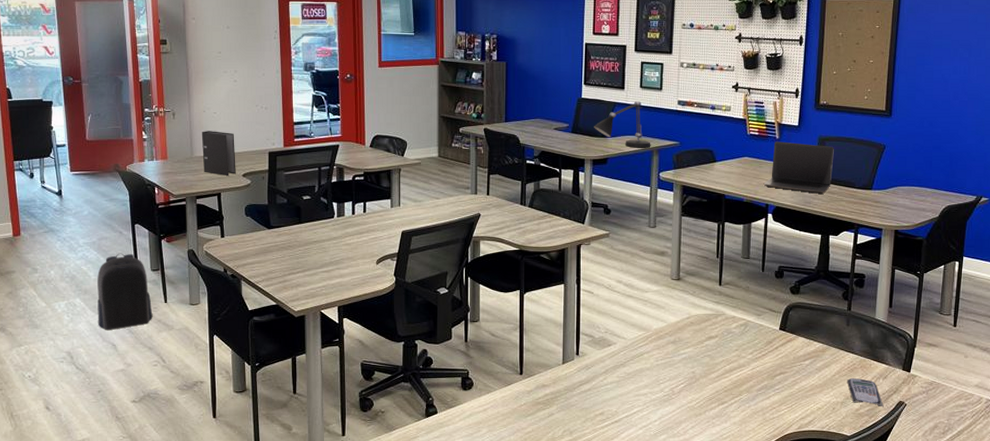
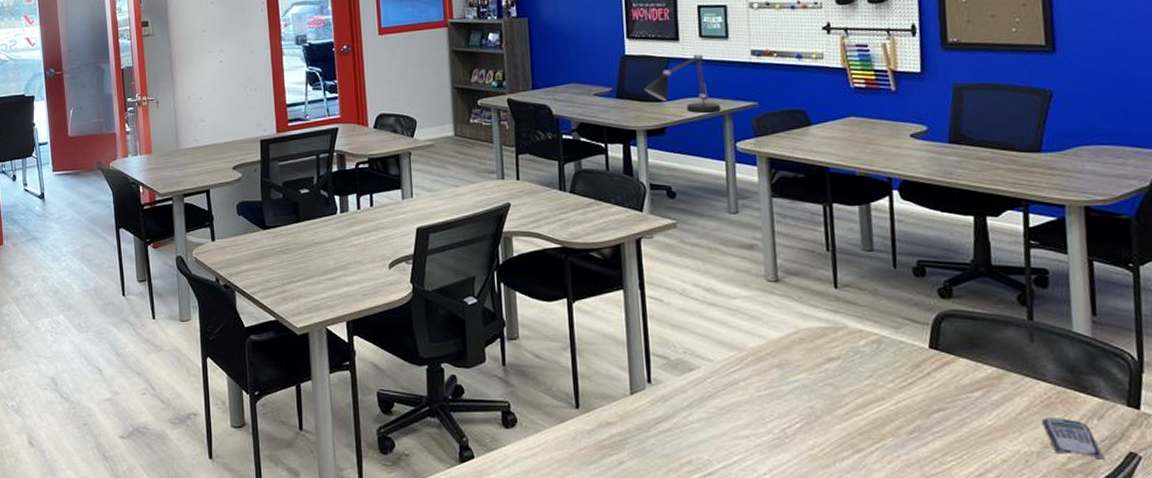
backpack: present [97,253,153,330] -> none [81,262,140,351]
binder: present [201,131,236,175] -> none [187,119,225,169]
laptop computer: present [763,141,834,194] -> none [881,94,979,161]

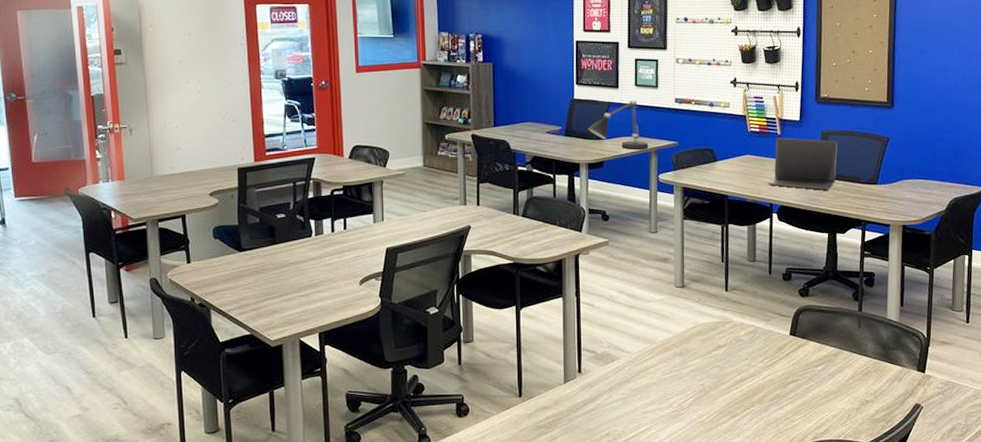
laptop computer: none [881,94,979,161] -> present [767,137,837,191]
calculator: present [1040,418,1105,460] -> none [861,382,900,411]

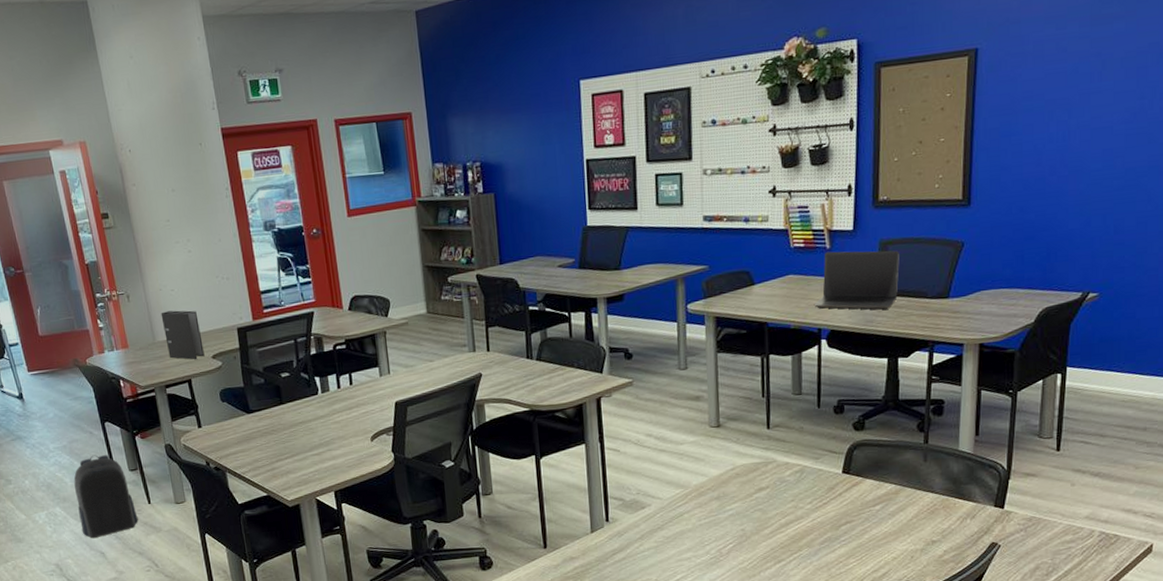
backpack: none [48,285,112,372] -> present [74,455,138,538]
binder: none [162,147,202,195] -> present [160,310,205,360]
desk lamp: present [588,100,649,150] -> none [604,222,675,279]

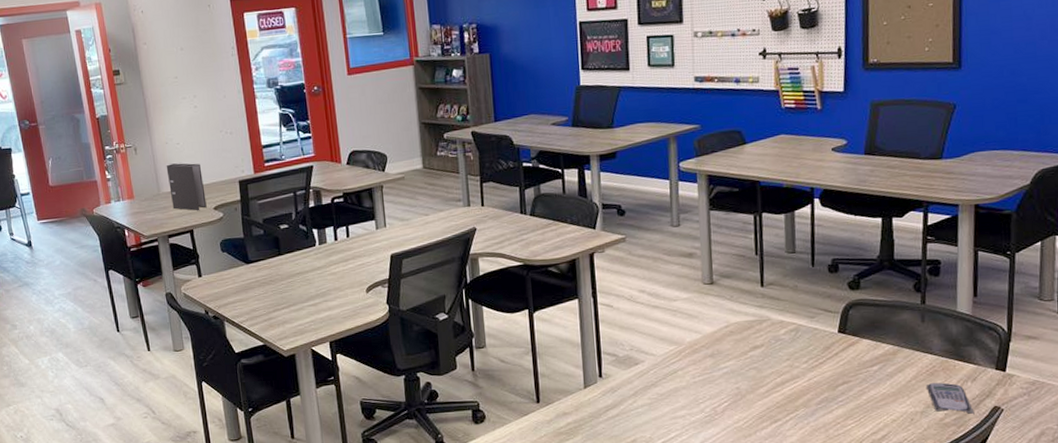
backpack: present [74,455,138,538] -> none [77,302,138,384]
laptop computer: present [814,250,900,310] -> none [806,111,891,170]
calculator: none [926,520,973,551] -> present [925,382,975,414]

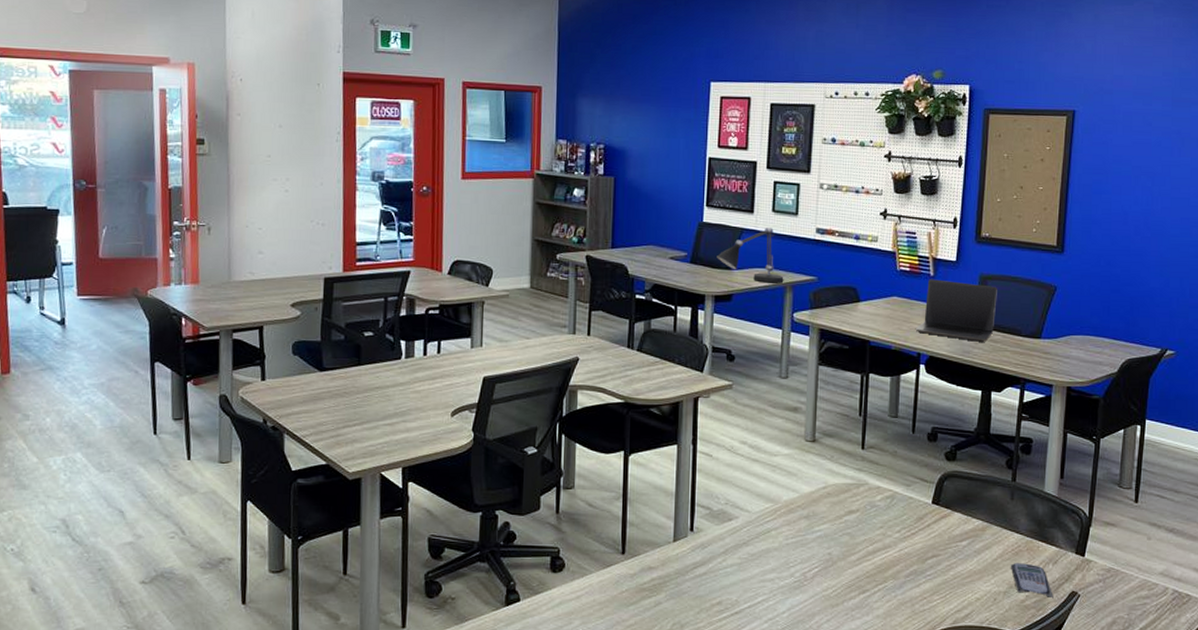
binder: present [166,163,207,211] -> none [242,250,284,305]
desk lamp: none [597,82,667,137] -> present [717,228,784,283]
laptop computer: none [806,111,891,170] -> present [915,279,997,342]

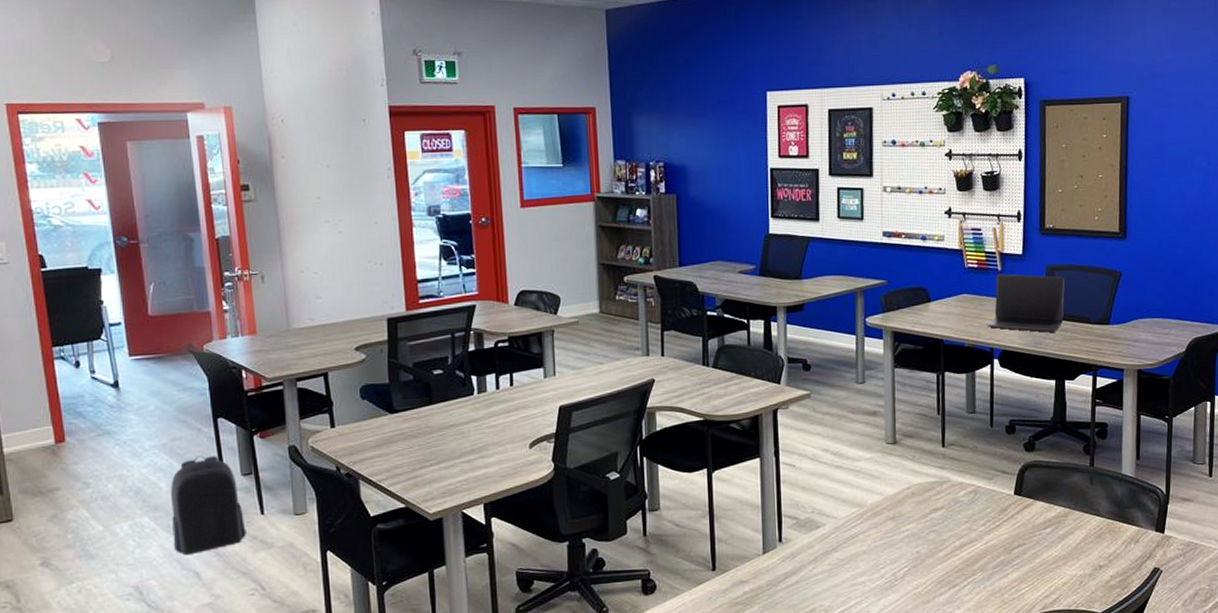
backpack: none [102,397,172,493] -> present [171,455,246,554]
desk lamp: present [717,228,784,283] -> none [785,234,854,290]
calculator: present [1010,563,1054,597] -> none [1093,544,1137,576]

